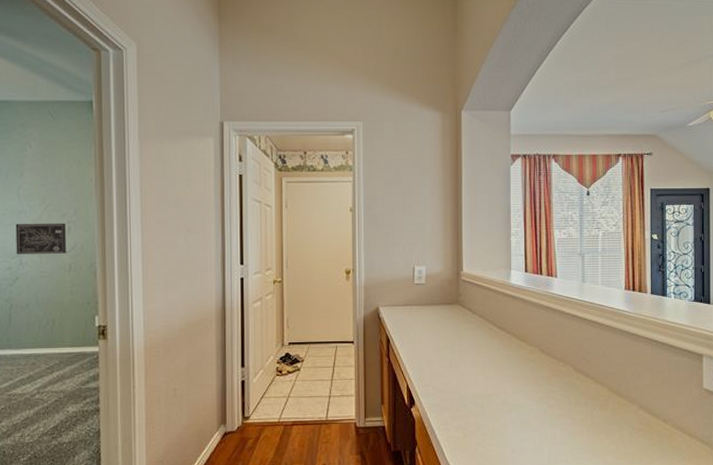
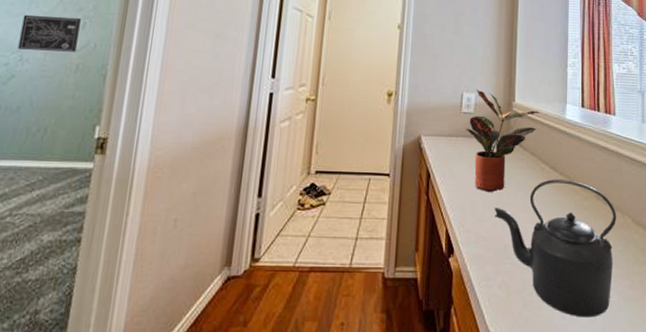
potted plant: none [419,263,487,352] -> present [466,90,540,193]
kettle: none [448,337,559,451] -> present [494,179,617,318]

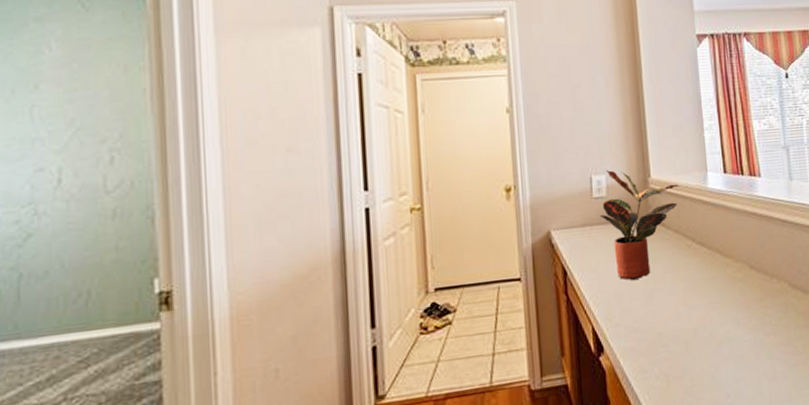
wall art: present [17,14,81,52] -> none [27,151,107,201]
kettle: present [494,179,617,318] -> none [642,253,775,393]

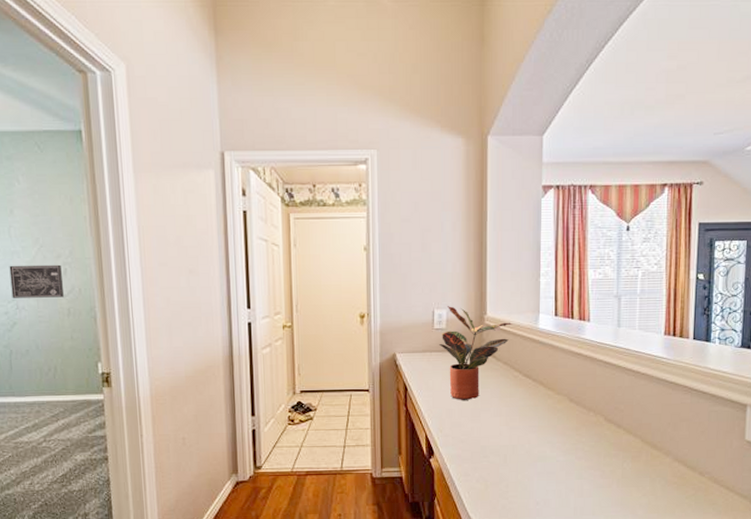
wall art: none [27,151,107,201] -> present [9,264,64,298]

